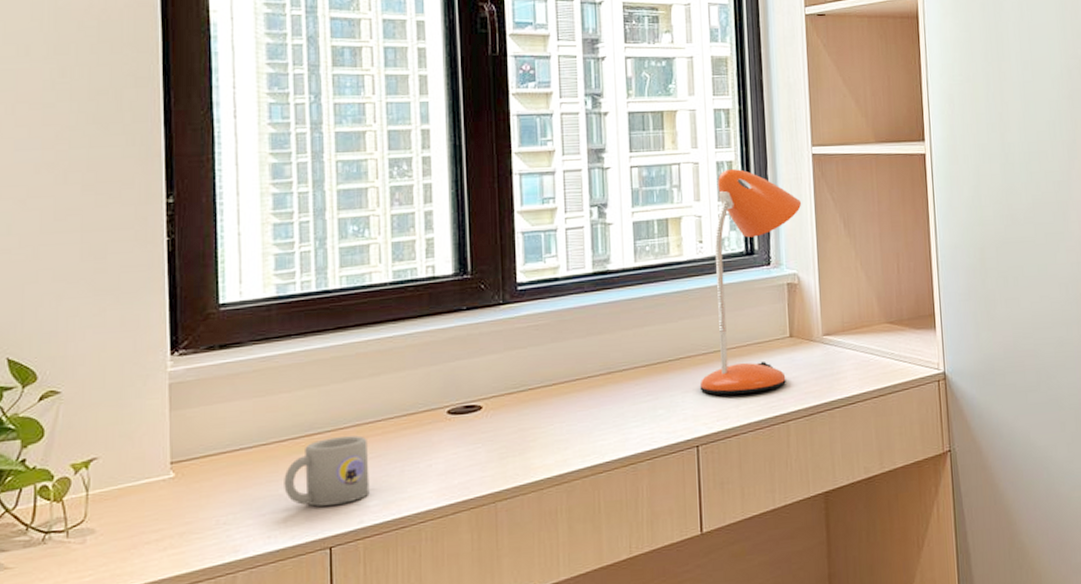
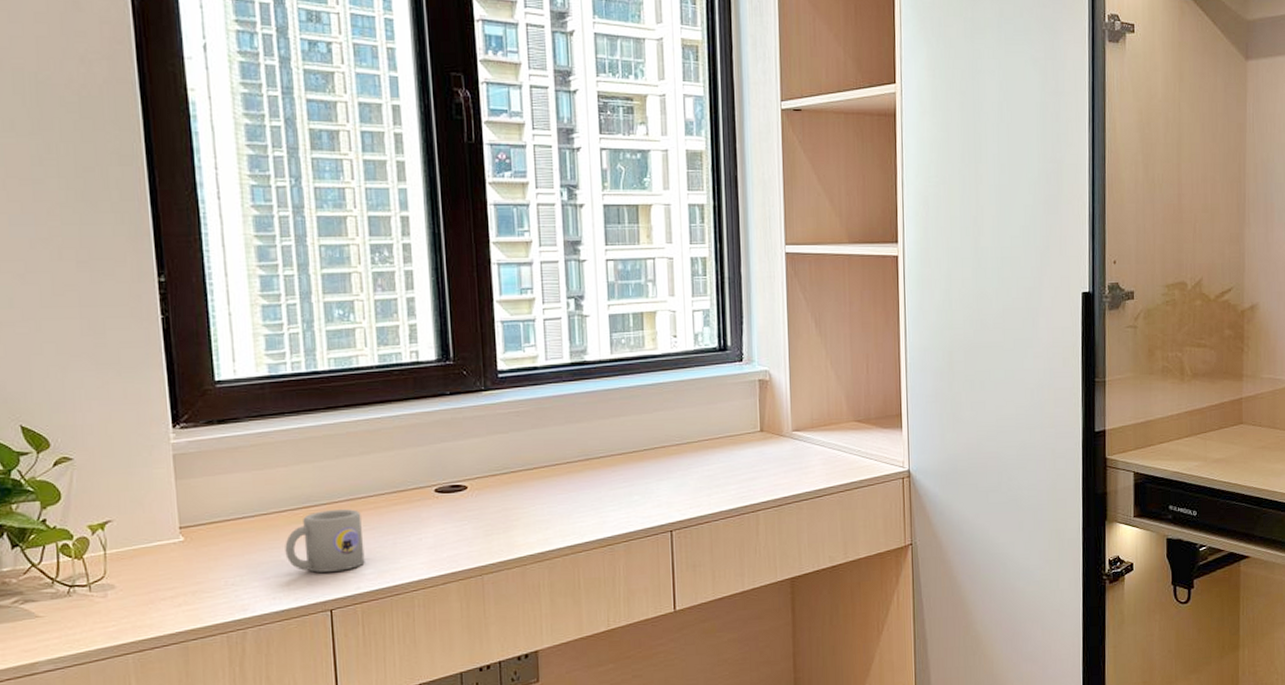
desk lamp: present [699,169,802,395] -> none [673,266,775,484]

